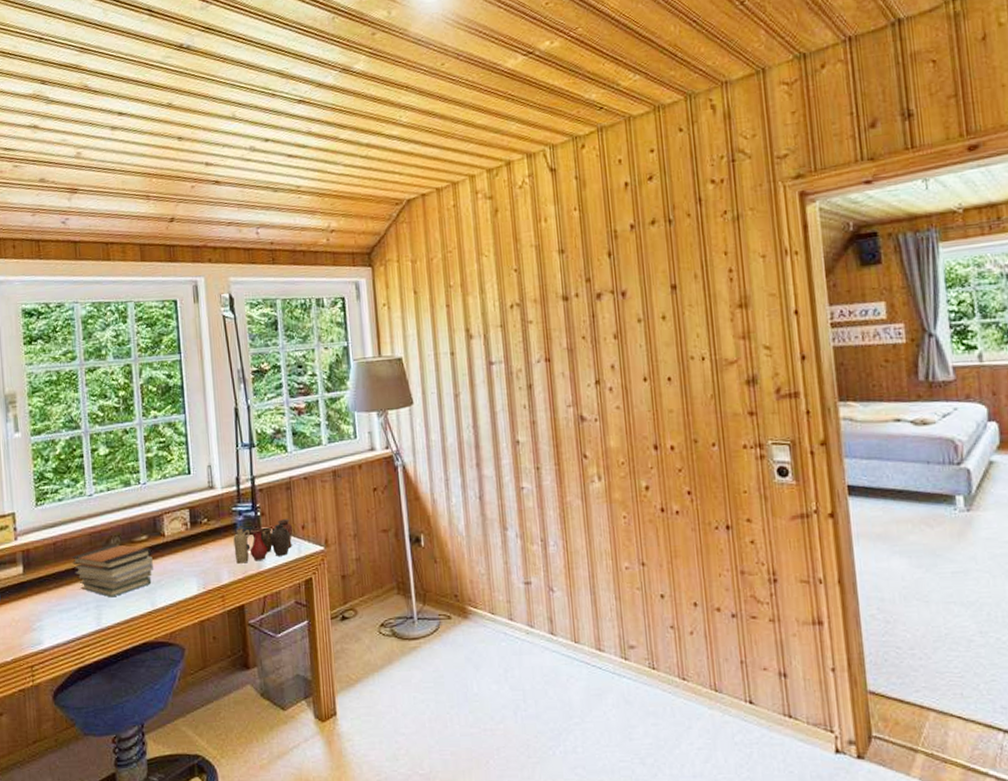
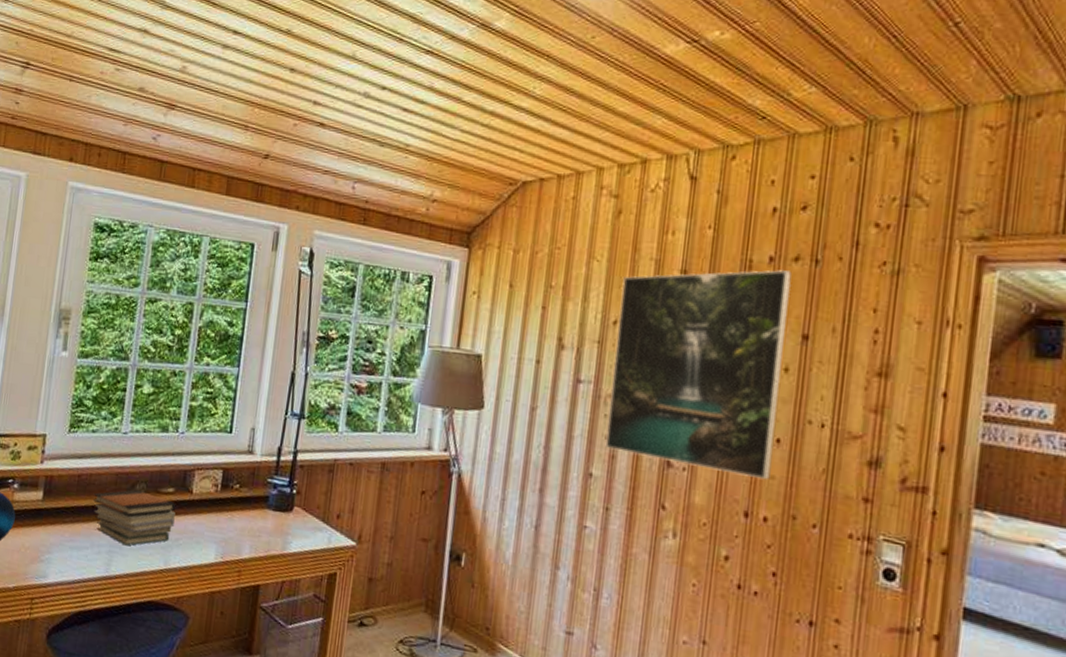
vase: present [233,519,293,564] -> none [260,500,328,543]
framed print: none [511,233,669,417] -> present [605,270,792,480]

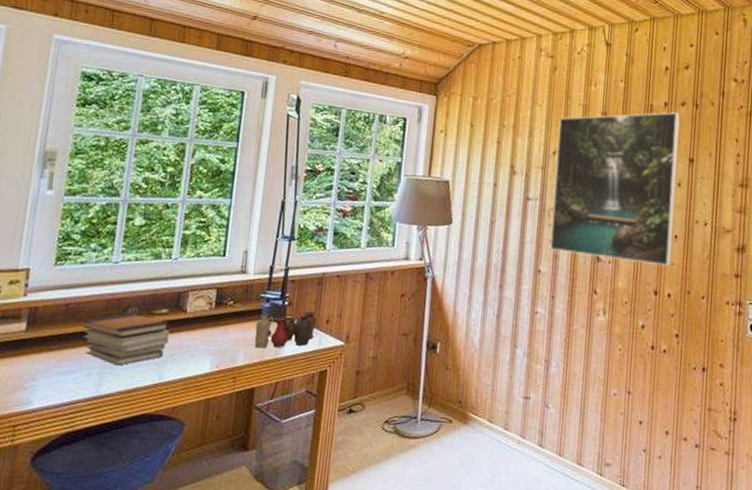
vase: none [260,500,328,543] -> present [255,311,318,348]

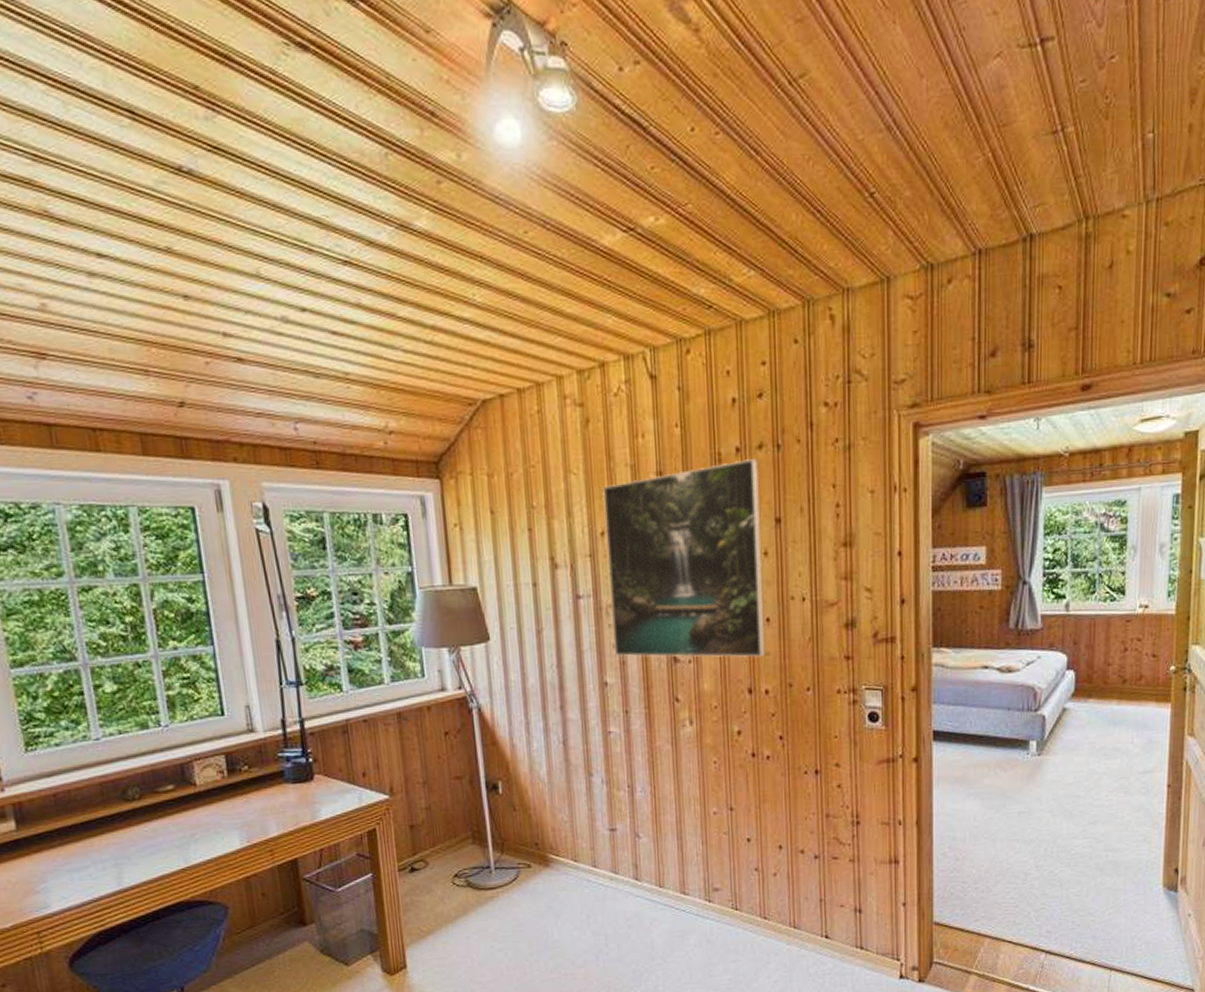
book stack: present [81,314,169,366] -> none [78,795,184,855]
vase: present [255,311,318,348] -> none [281,765,352,815]

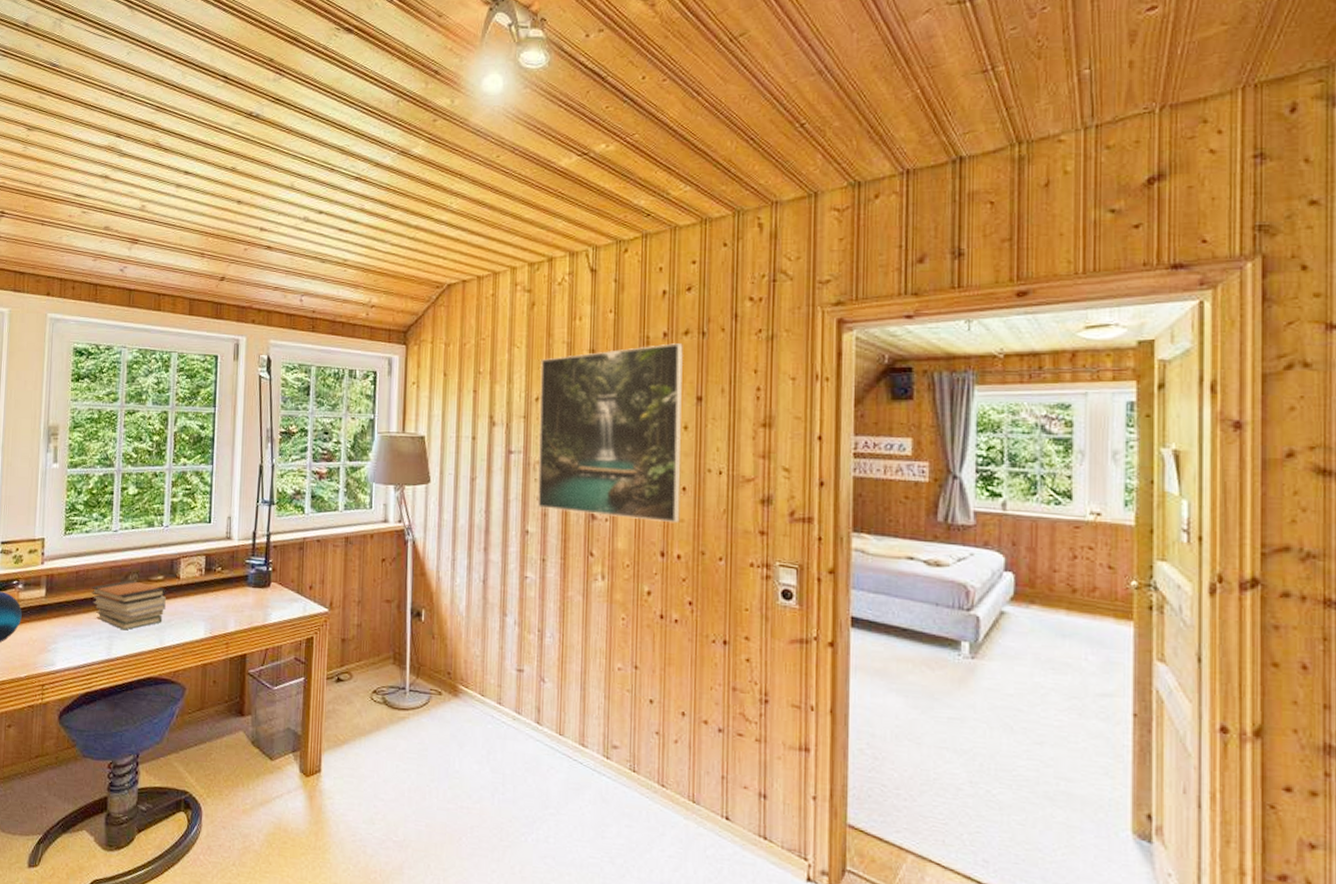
book stack: none [78,795,184,855] -> present [91,580,166,630]

